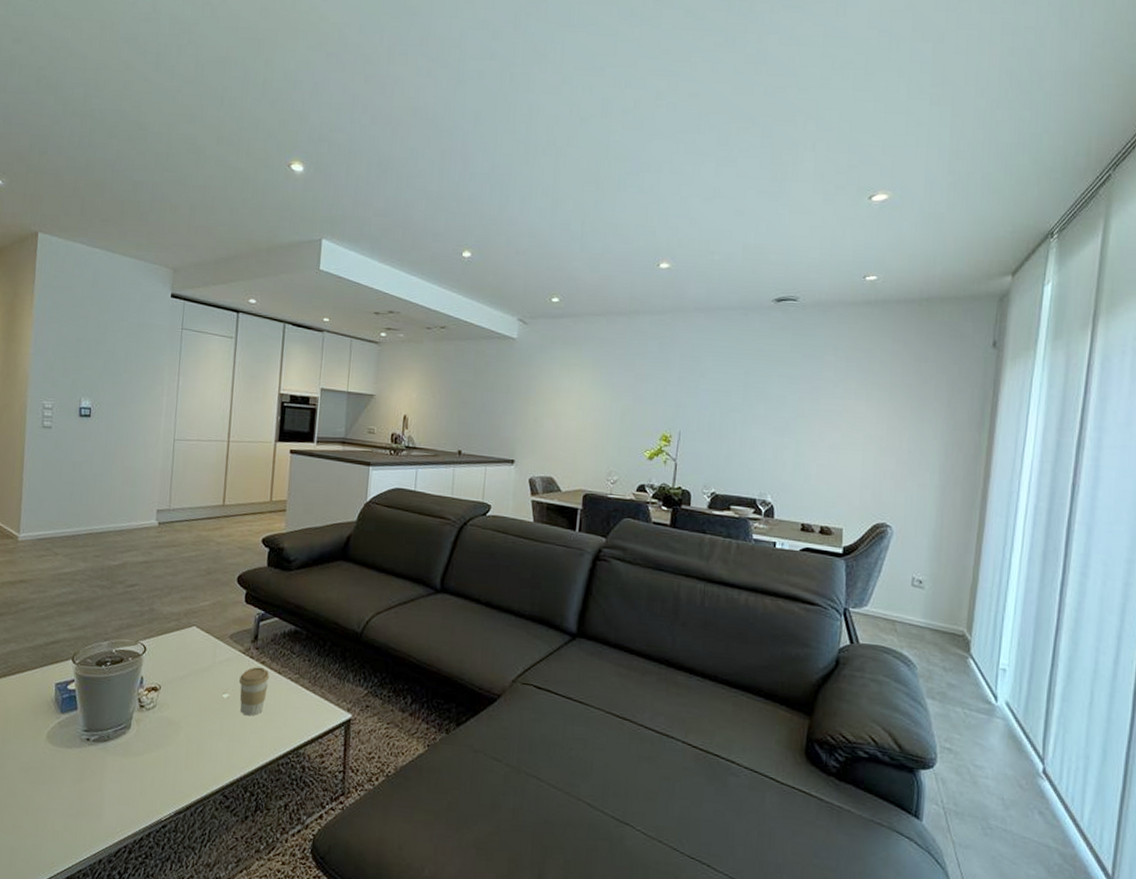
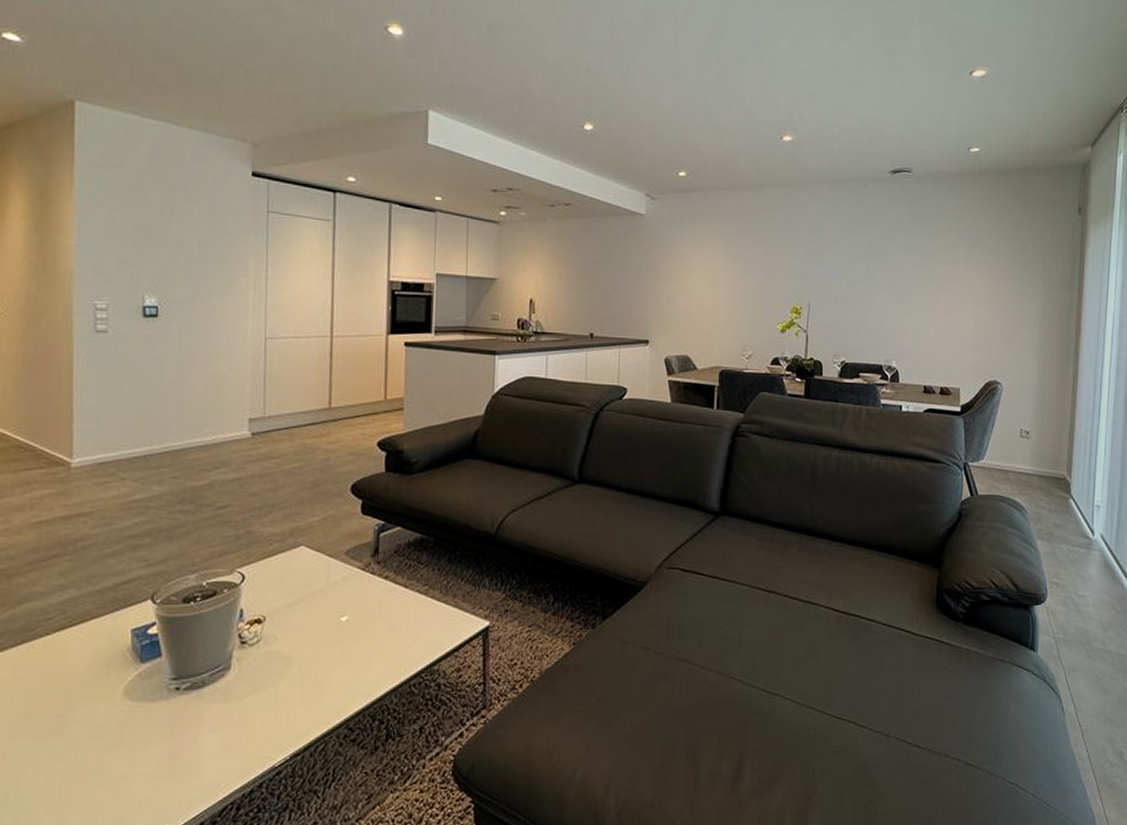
coffee cup: present [239,667,270,716] -> none [360,583,395,638]

